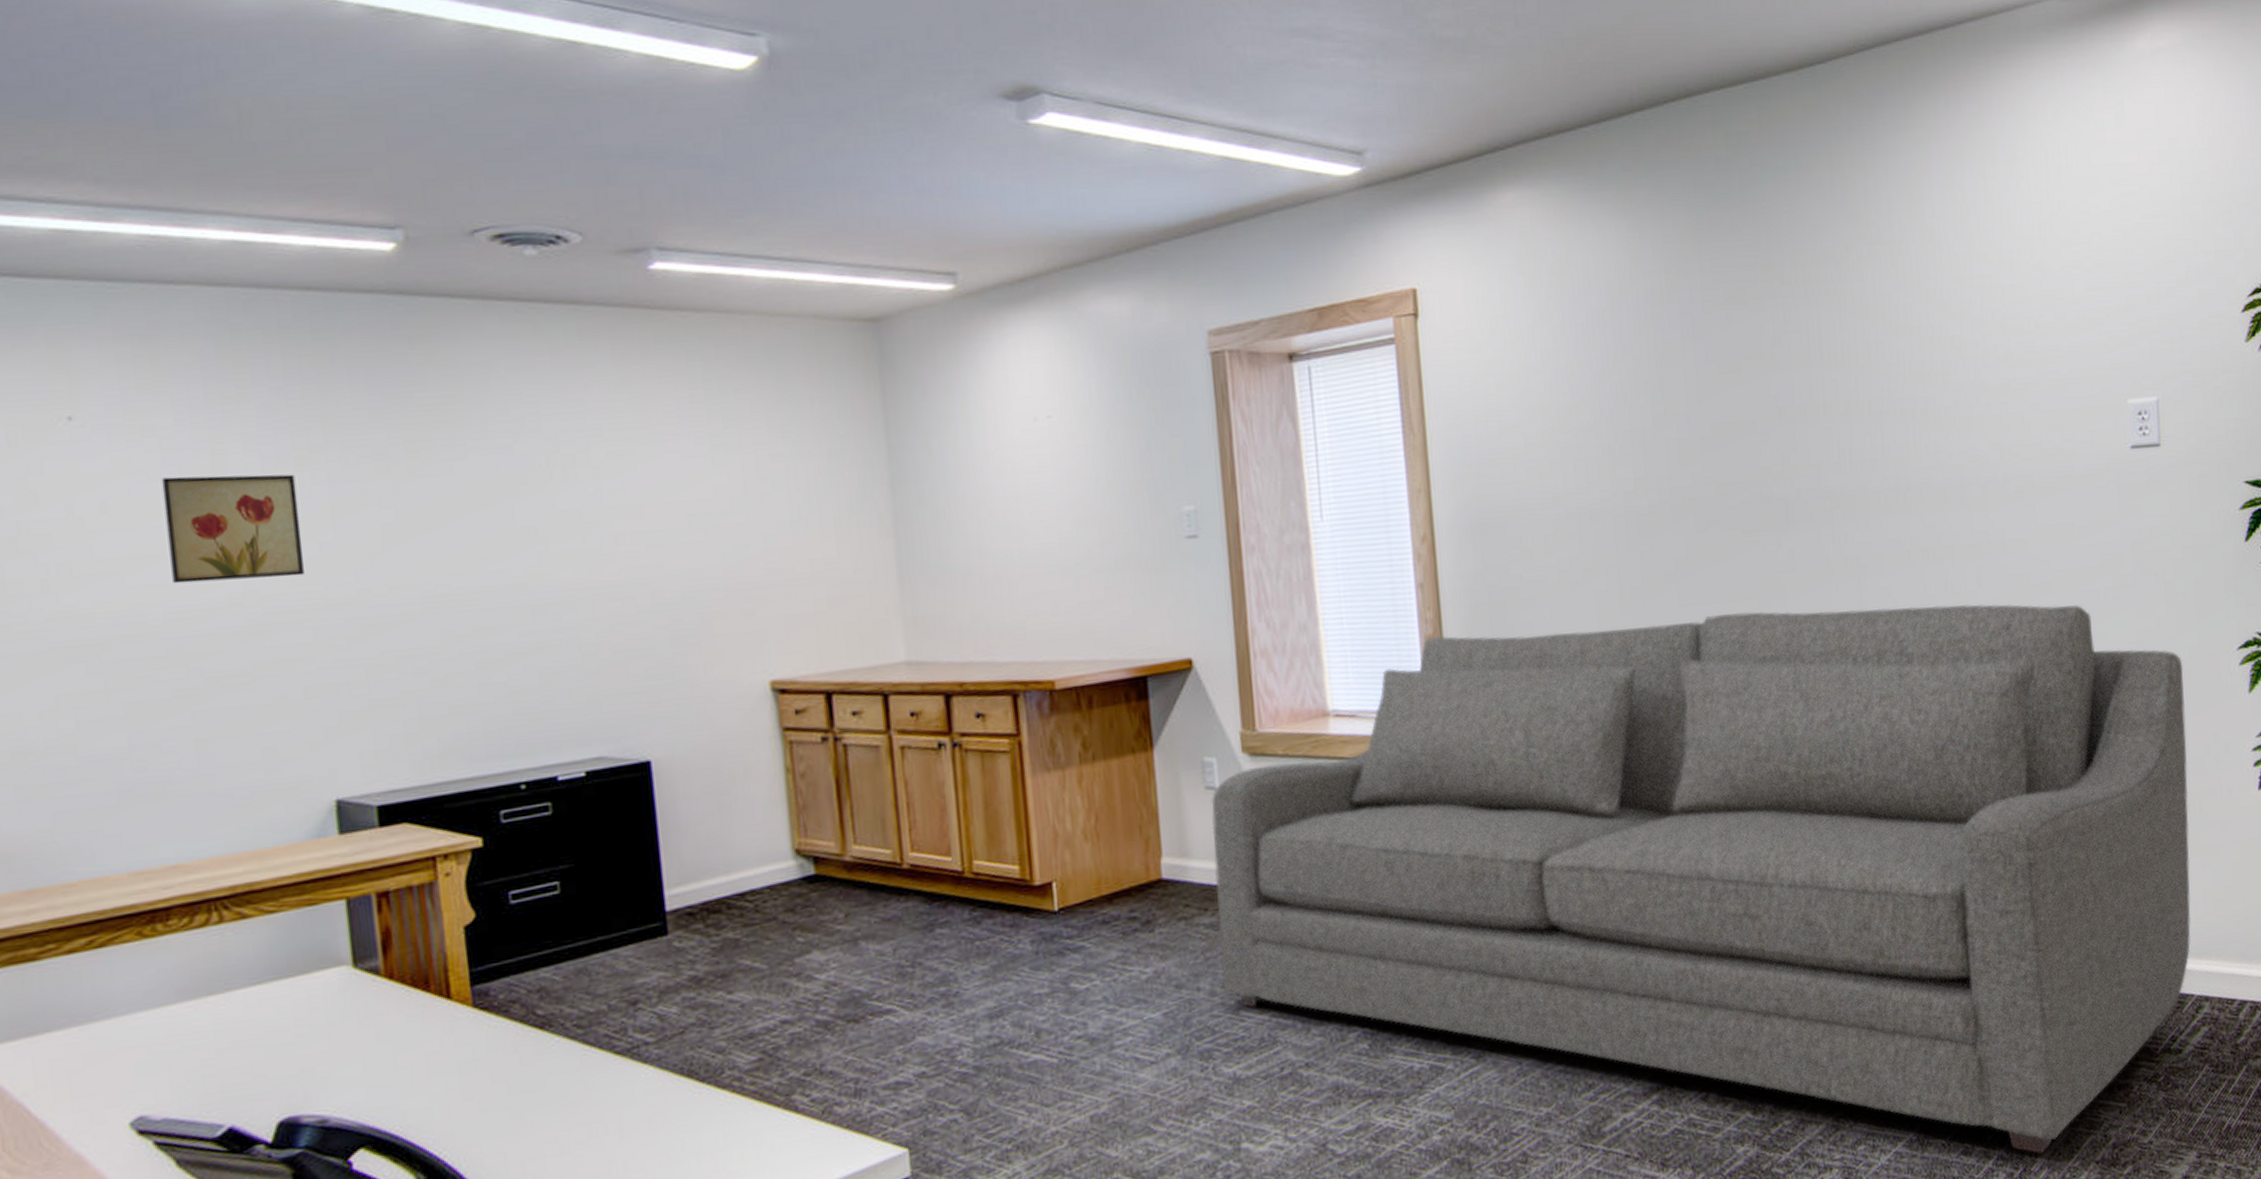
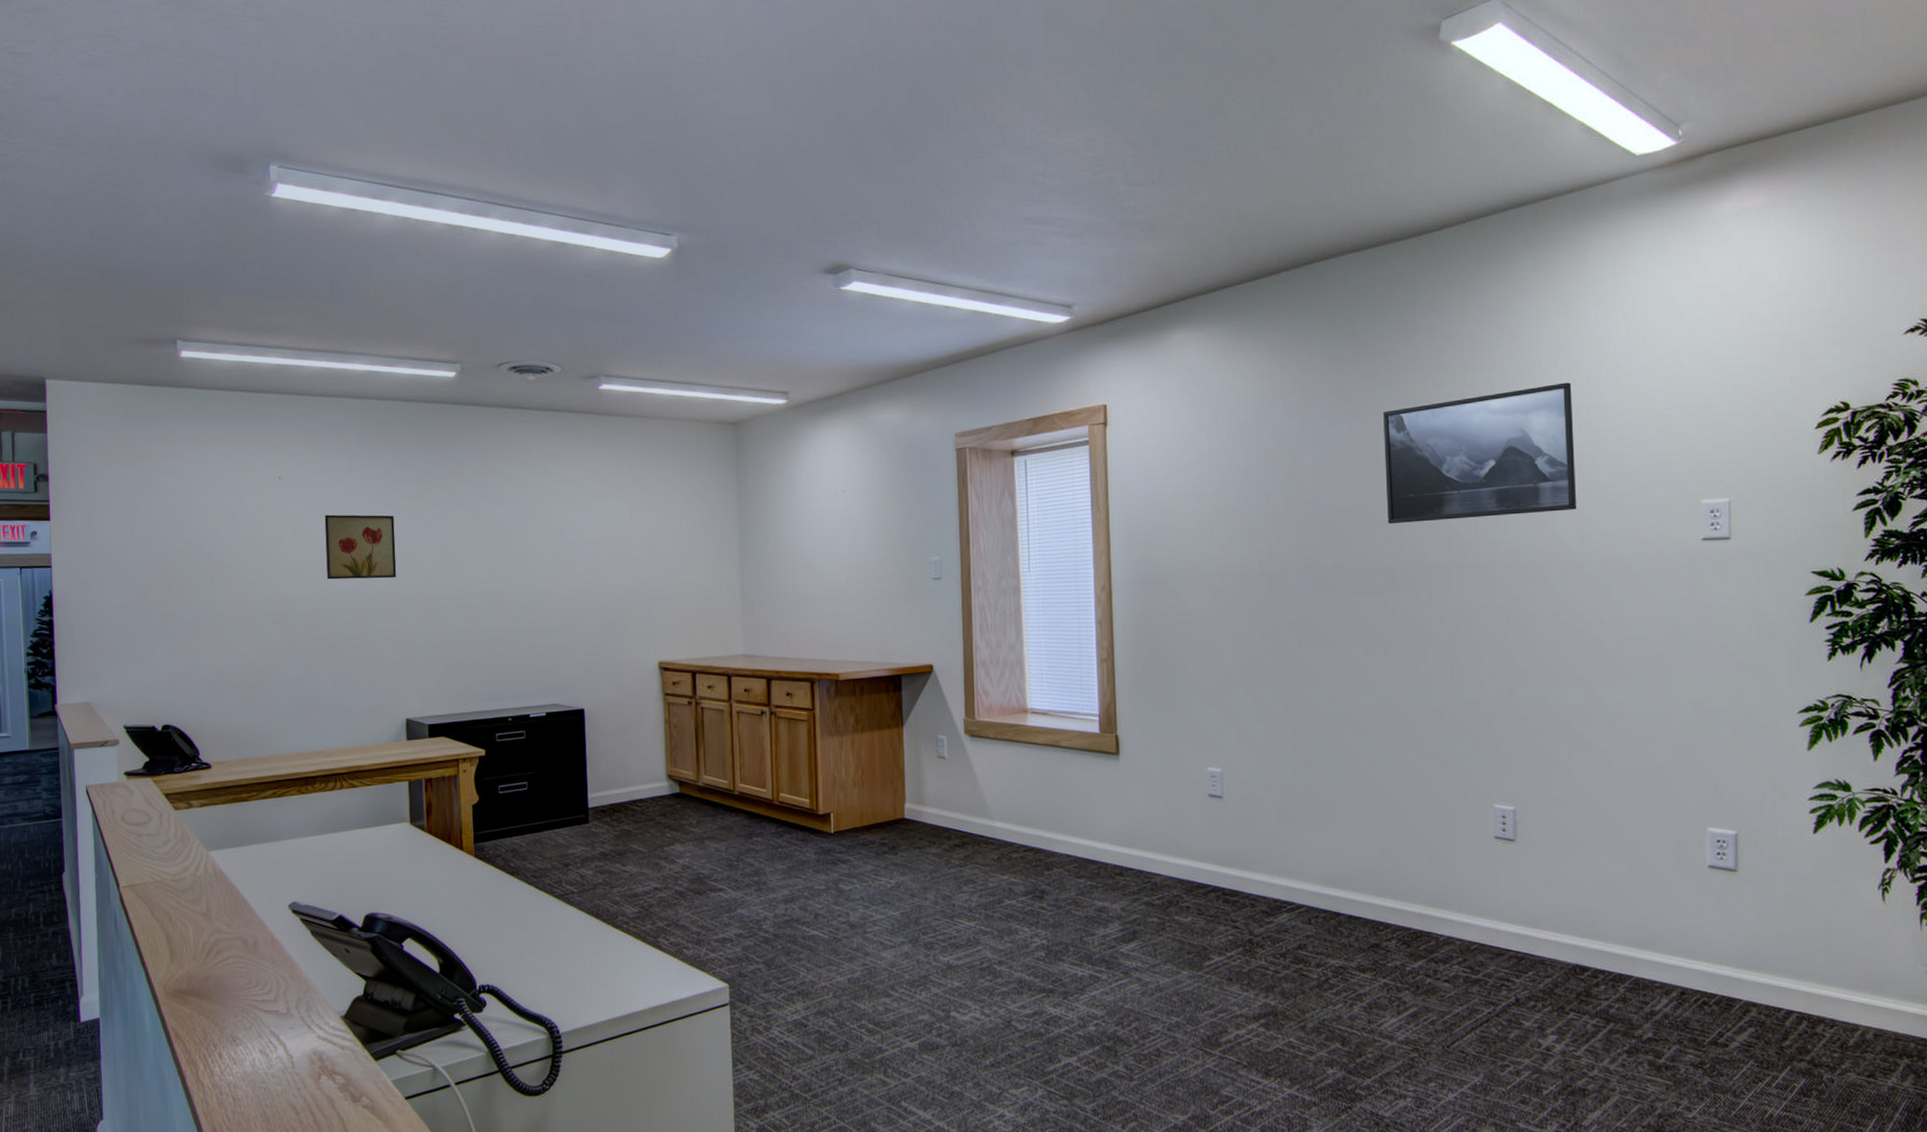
sofa: present [1211,604,2191,1155] -> none [940,655,1745,1113]
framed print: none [1767,257,1995,441] -> present [1383,382,1577,524]

